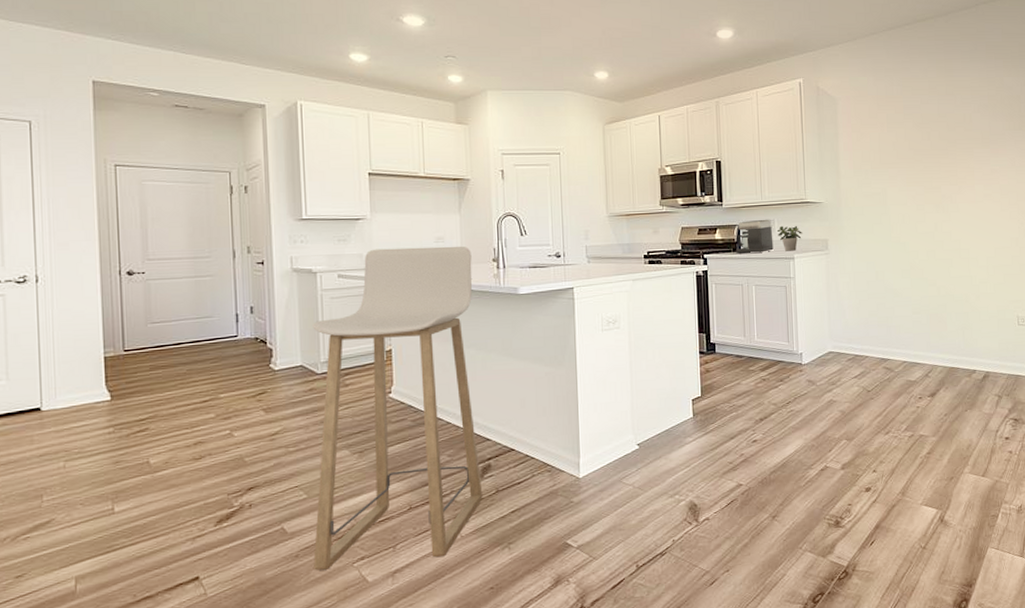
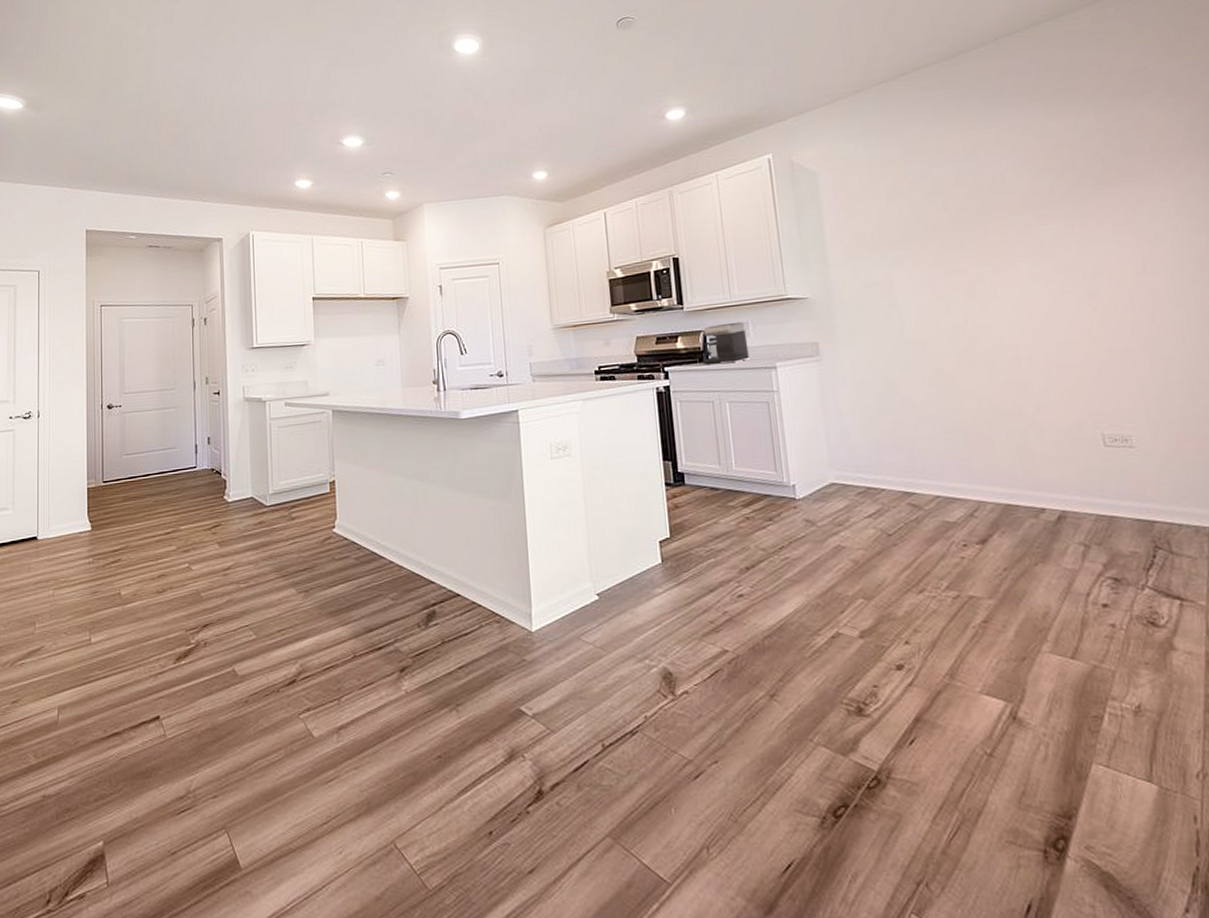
bar stool: present [312,246,483,571] -> none [262,368,428,719]
potted plant: present [777,225,803,251] -> none [753,328,785,360]

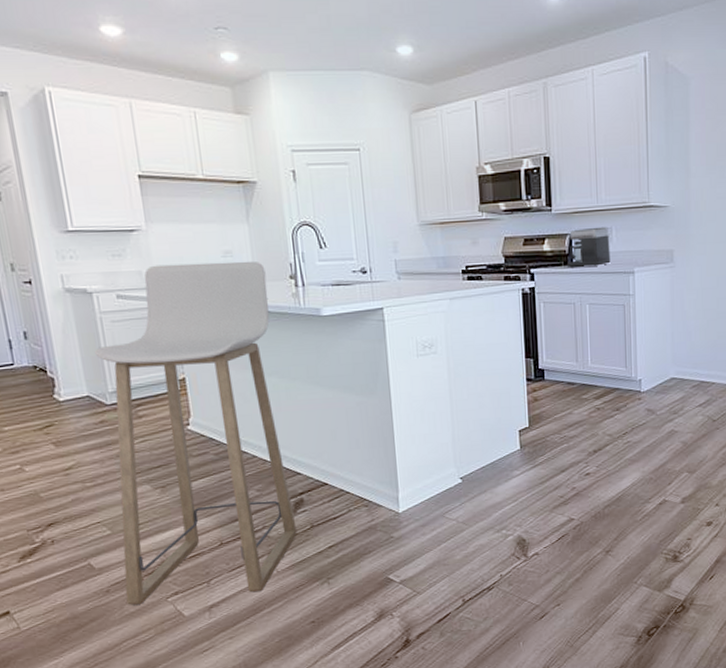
bar stool: none [262,368,428,719] -> present [95,261,298,605]

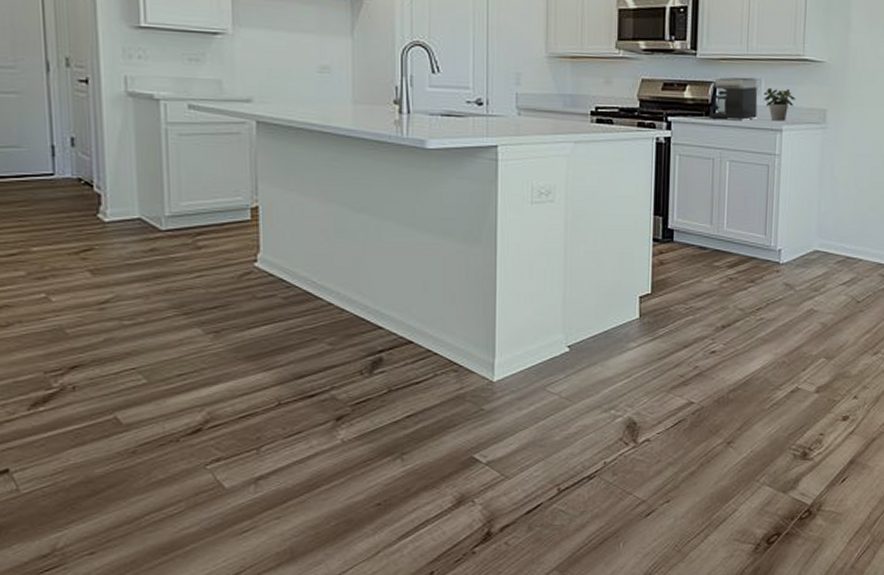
bar stool: present [95,261,298,605] -> none [154,74,371,471]
potted plant: none [615,234,645,265] -> present [764,87,796,121]

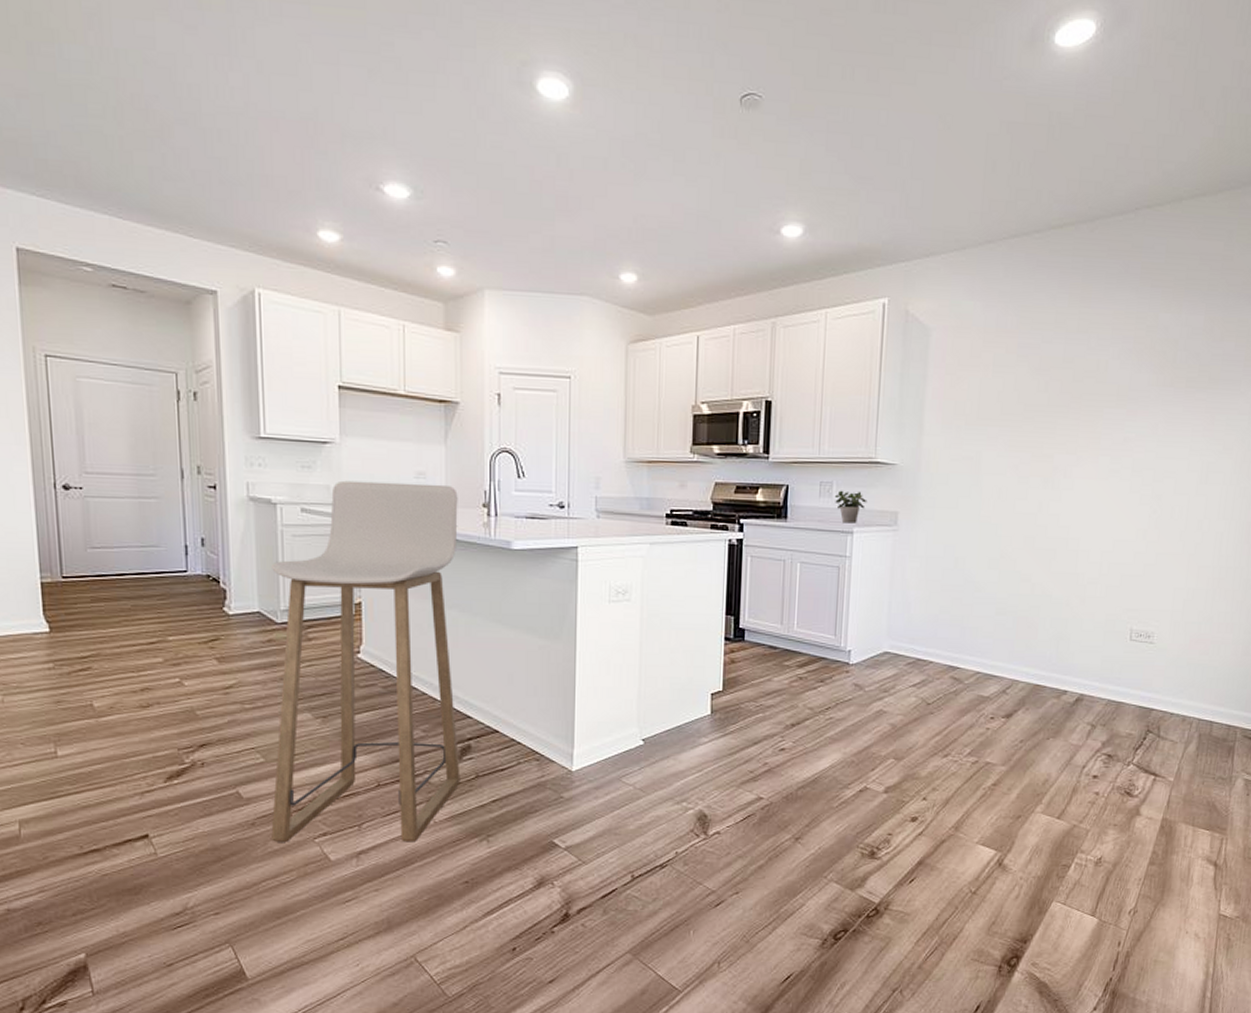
bar stool: none [154,74,371,471] -> present [271,480,461,842]
coffee maker: present [709,77,758,121] -> none [781,480,829,523]

